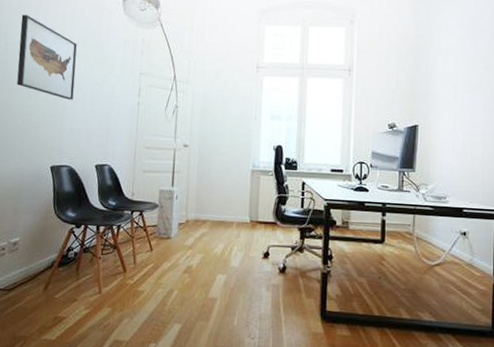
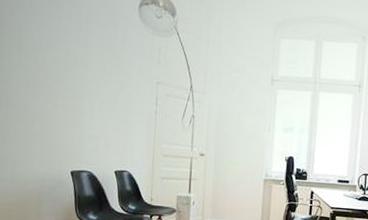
wall art: present [17,15,77,100] -> none [33,17,93,107]

